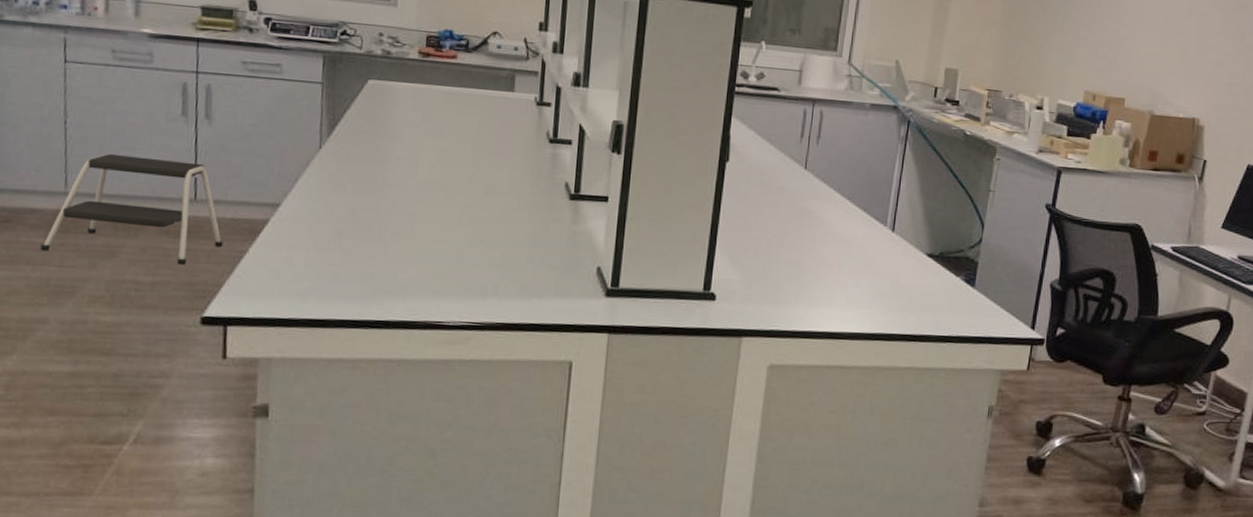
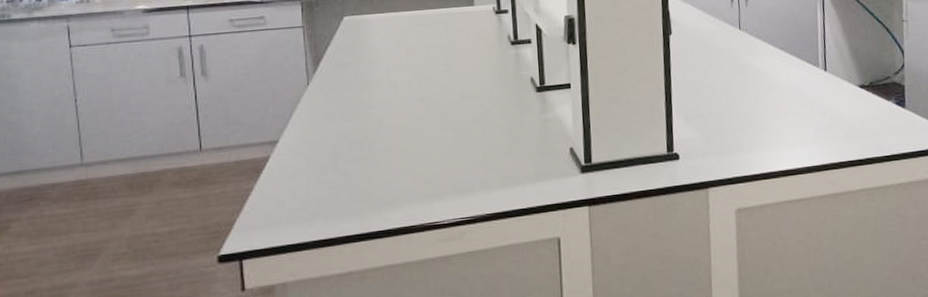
step stool: present [40,154,223,265] -> none [63,116,231,221]

